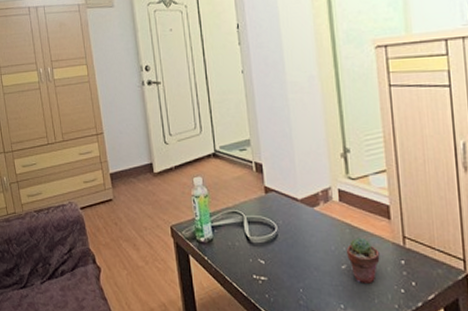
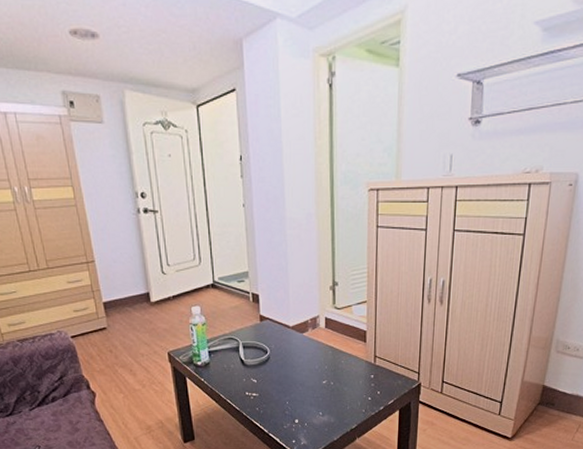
potted succulent: present [347,237,380,284] -> none [328,357,355,394]

